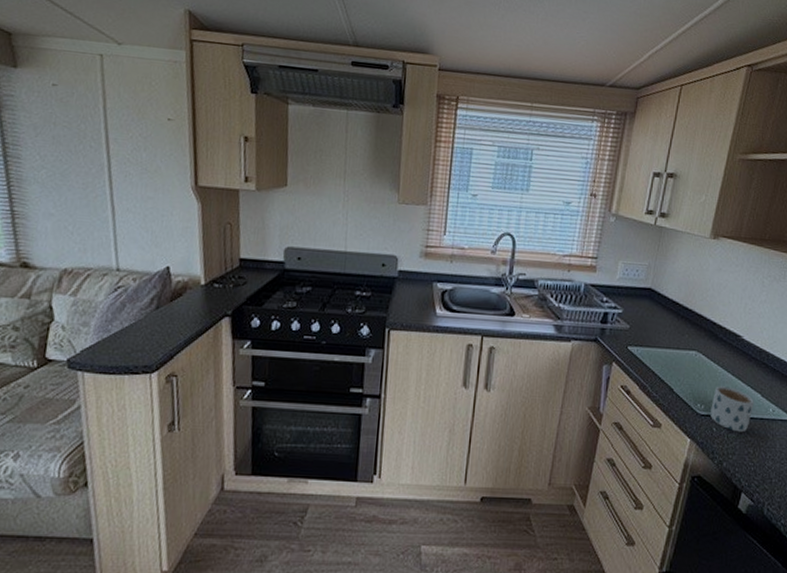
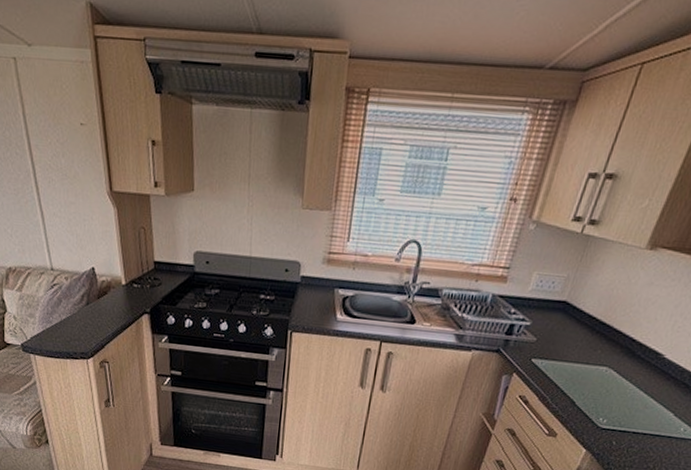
mug: present [710,386,754,433] -> none [612,402,665,448]

